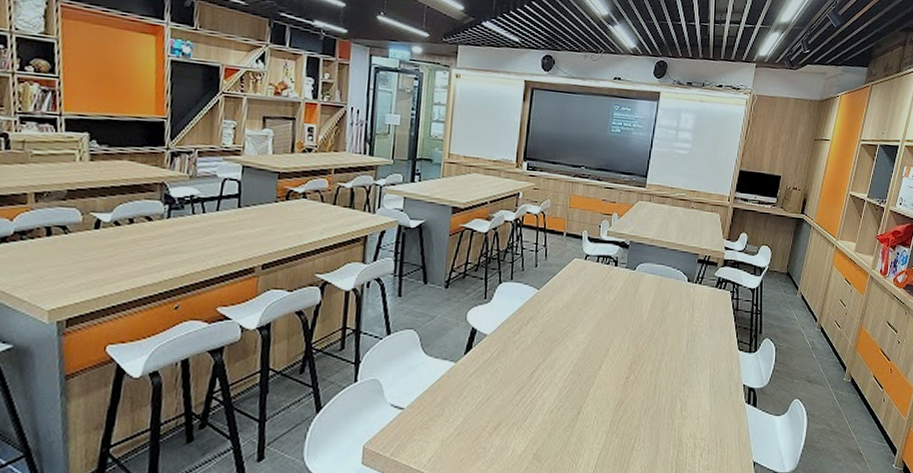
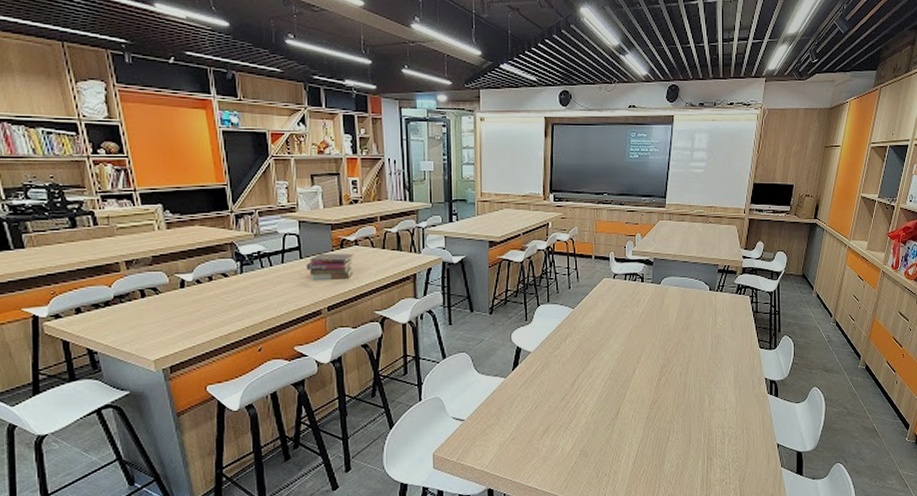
books: none [243,203,301,235] -> present [306,253,355,280]

